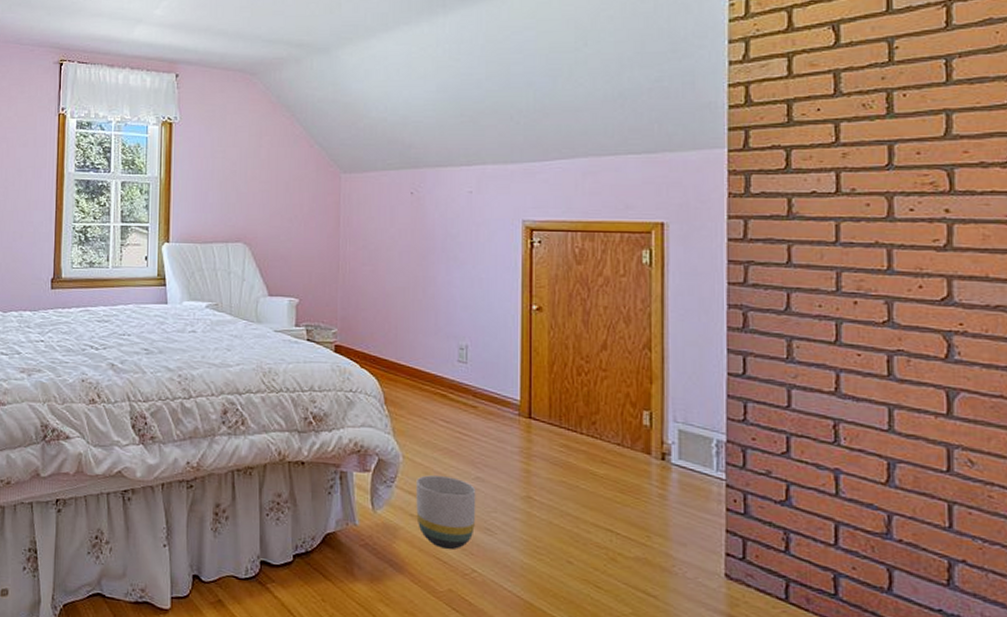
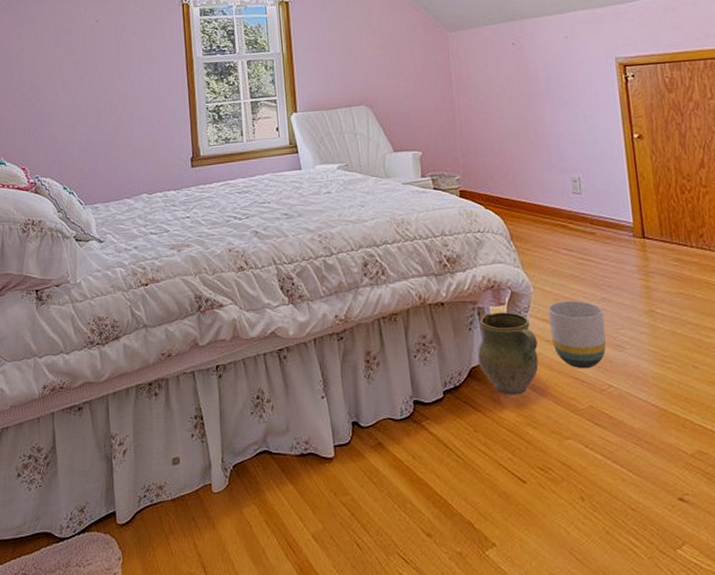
ceramic jug: none [335,478,401,569] -> present [478,312,539,395]

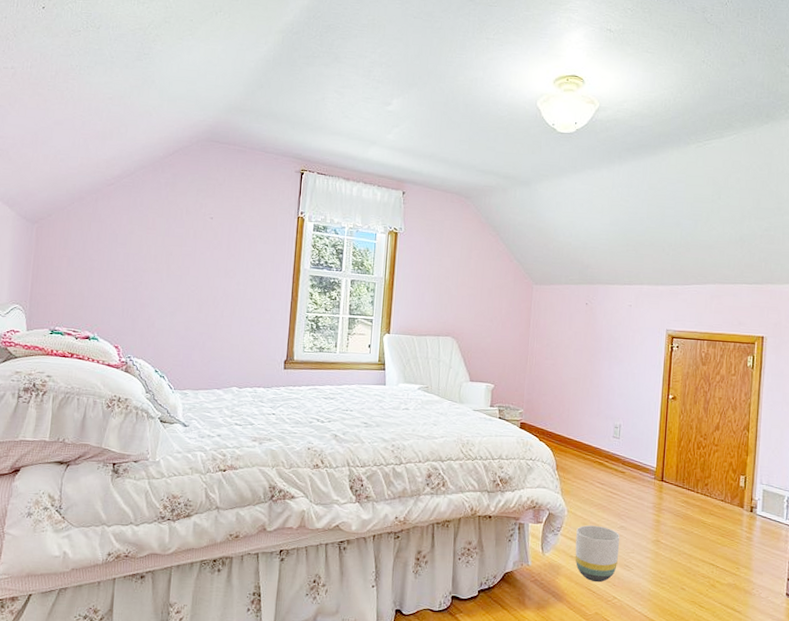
ceramic jug: present [478,312,539,395] -> none [512,528,563,599]

